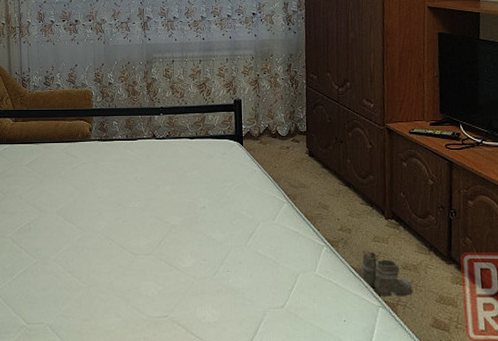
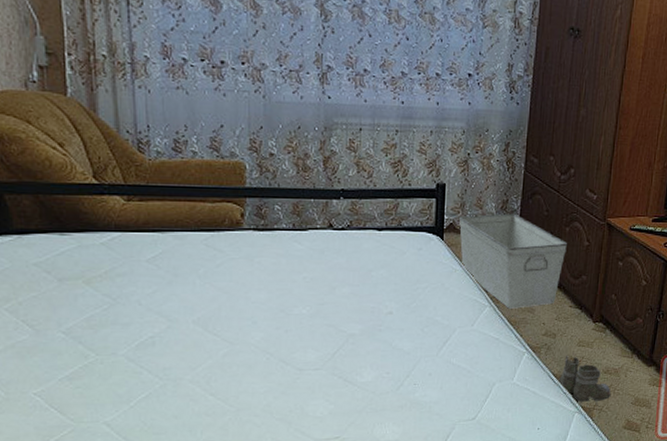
storage bin: none [255,122,352,205] -> present [459,213,568,309]

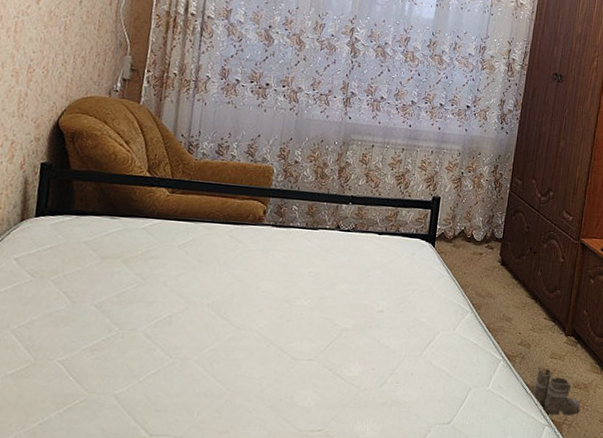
storage bin: present [459,213,568,309] -> none [448,227,545,317]

